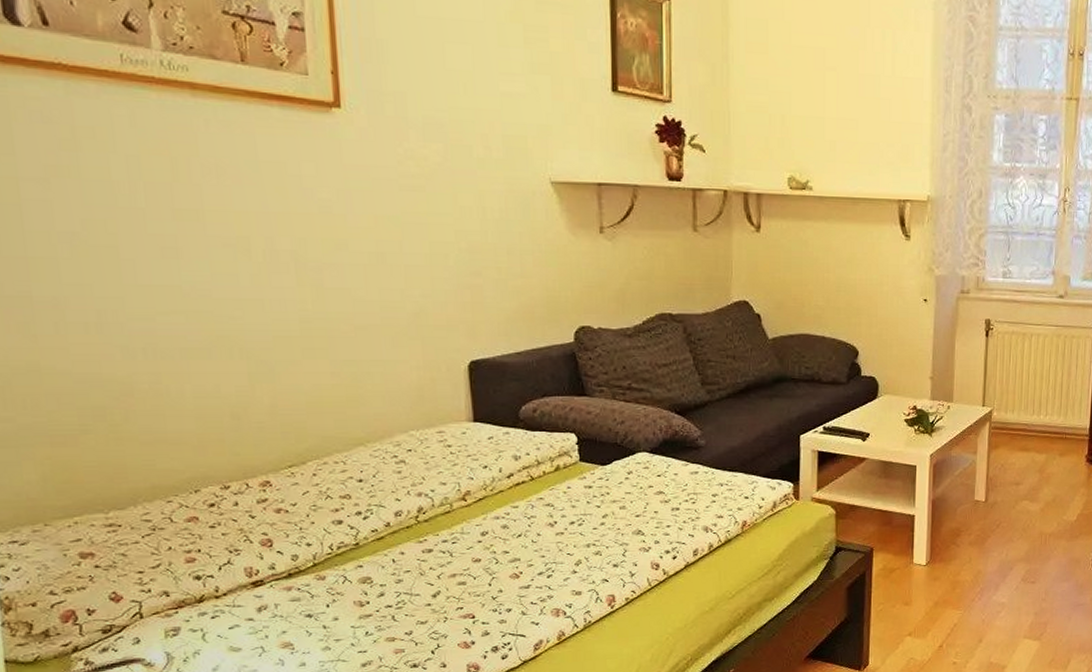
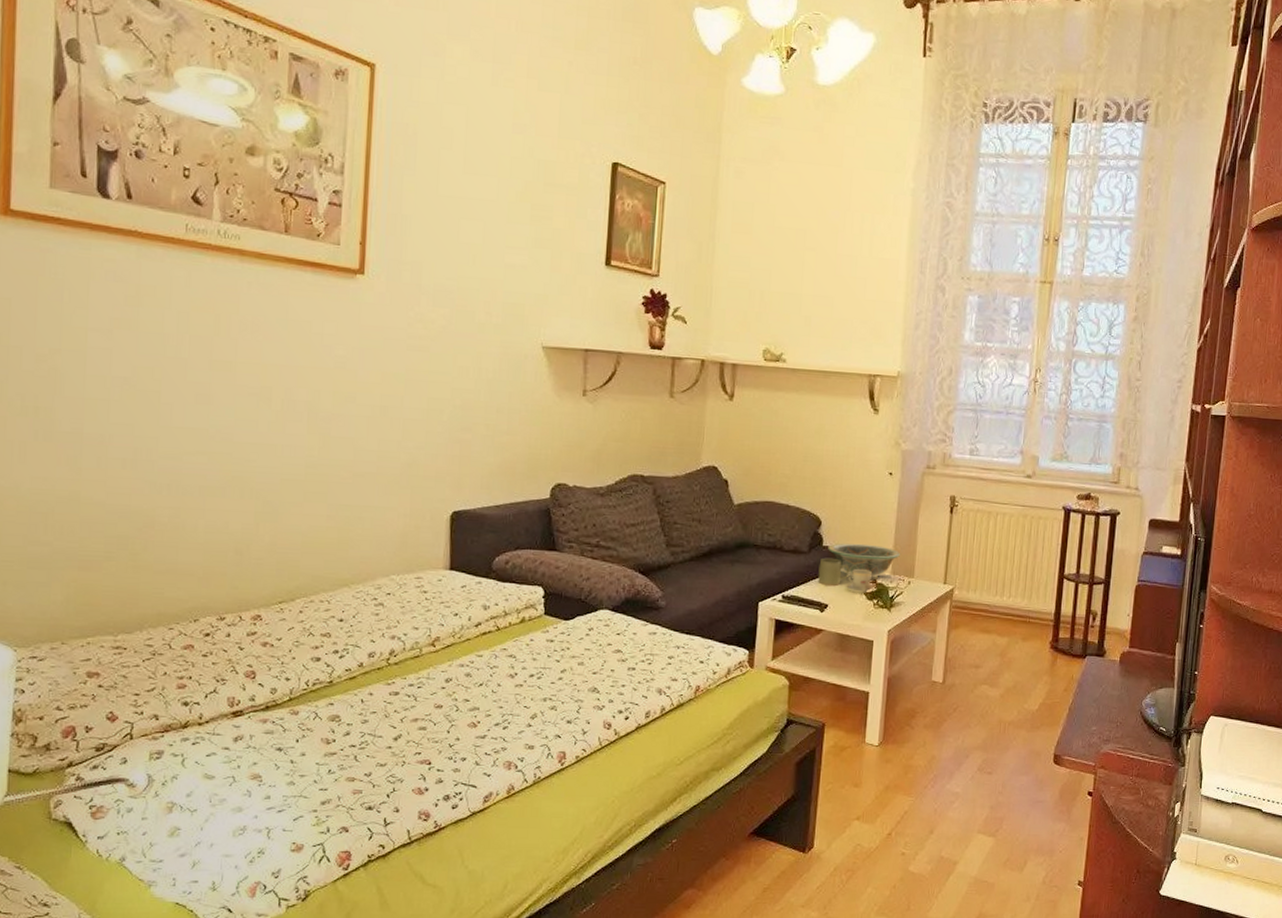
mug: none [858,387,890,416] -> present [818,557,850,587]
decorative bowl: none [866,371,938,408] -> present [828,543,900,581]
teacup: none [885,397,917,420] -> present [845,569,877,594]

